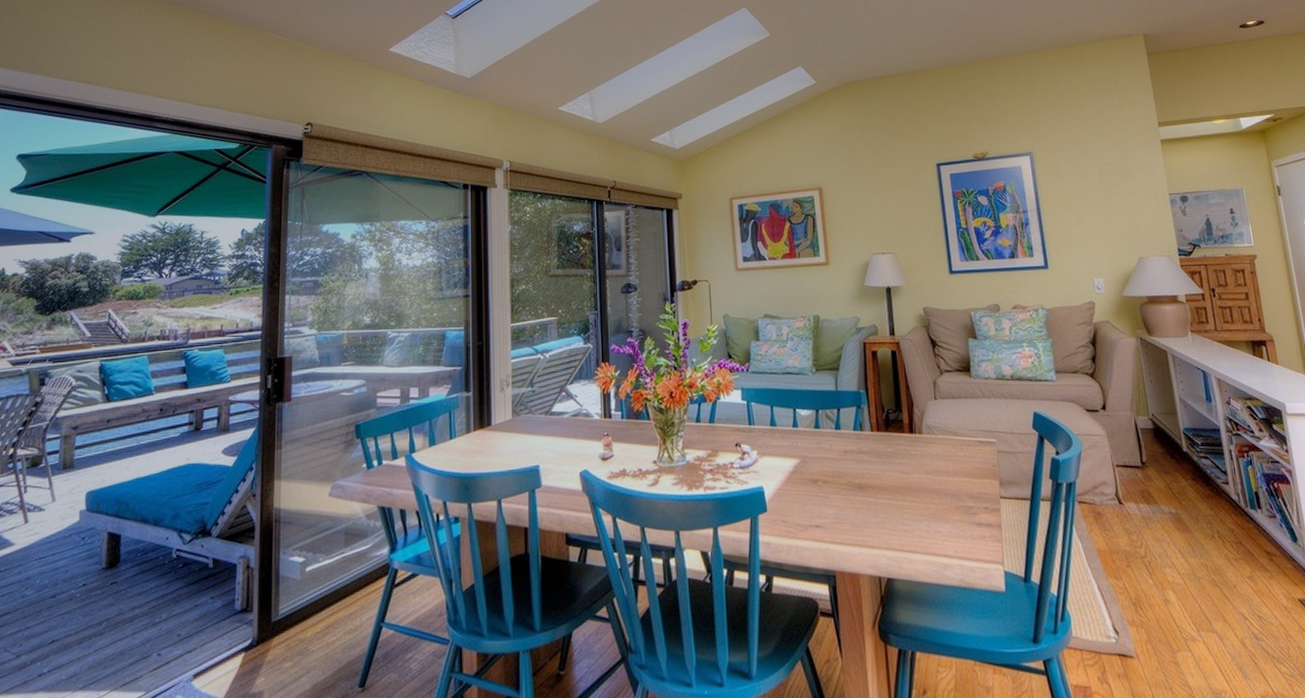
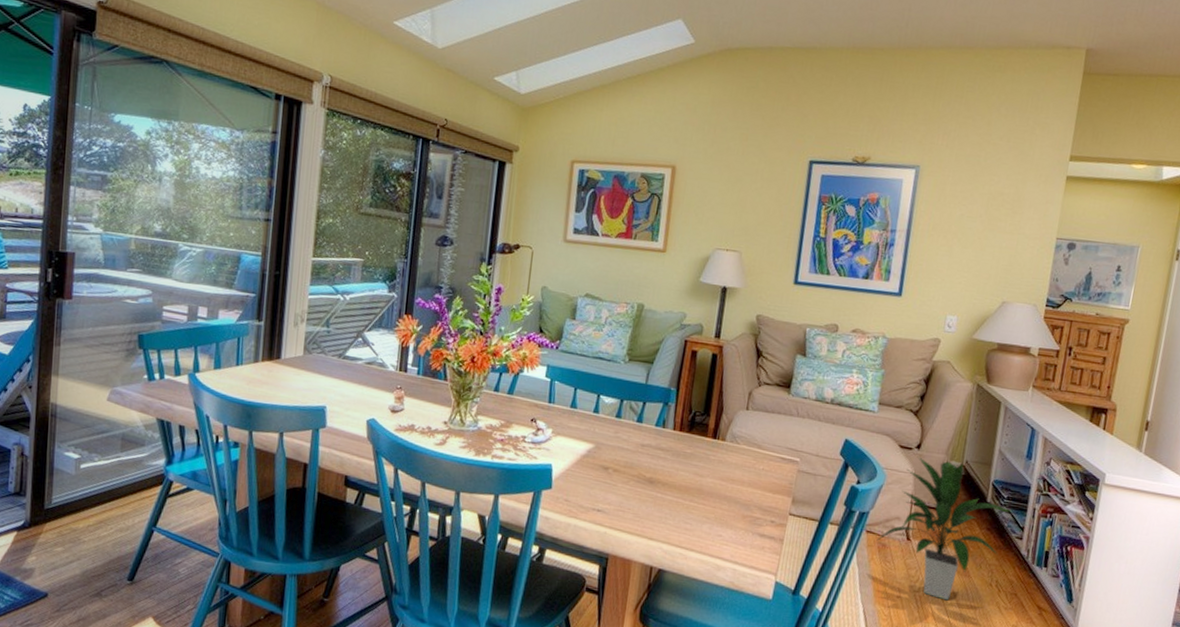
indoor plant: none [1090,415,1209,562] -> present [876,456,1012,601]

